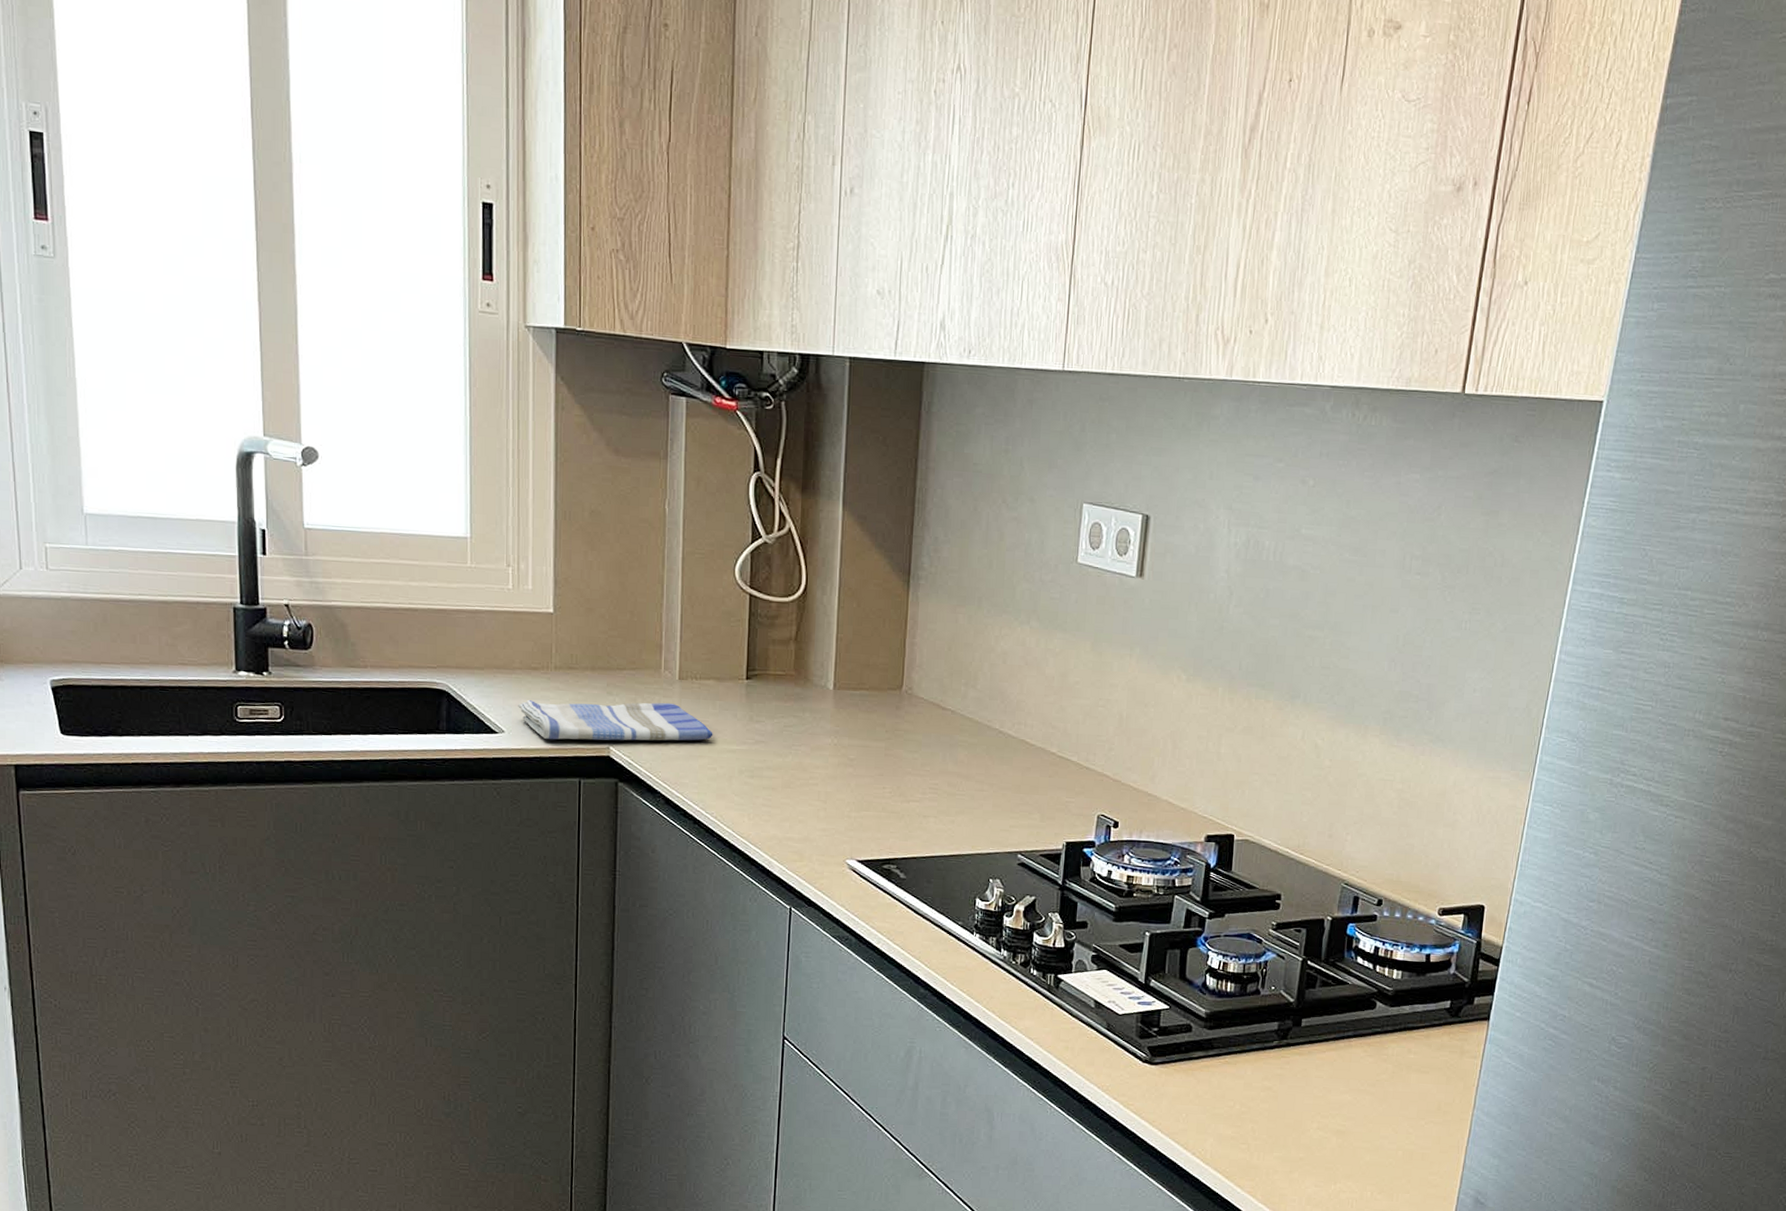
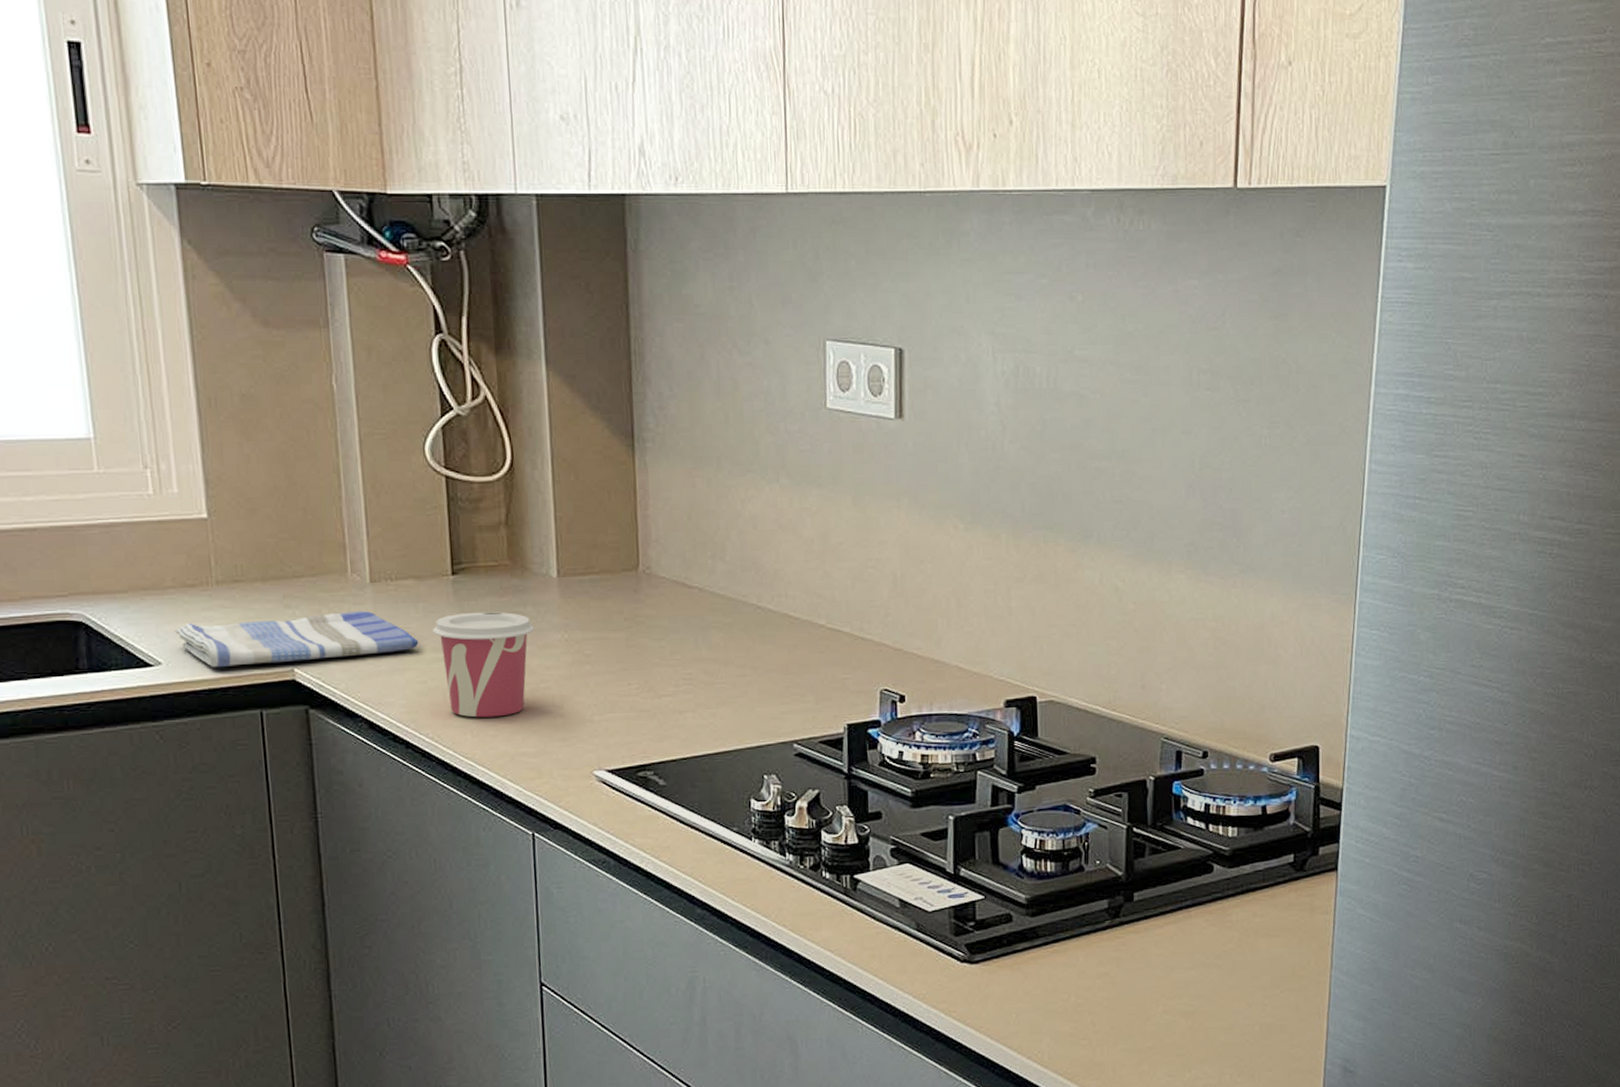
cup: none [725,713,810,805] -> present [432,611,535,718]

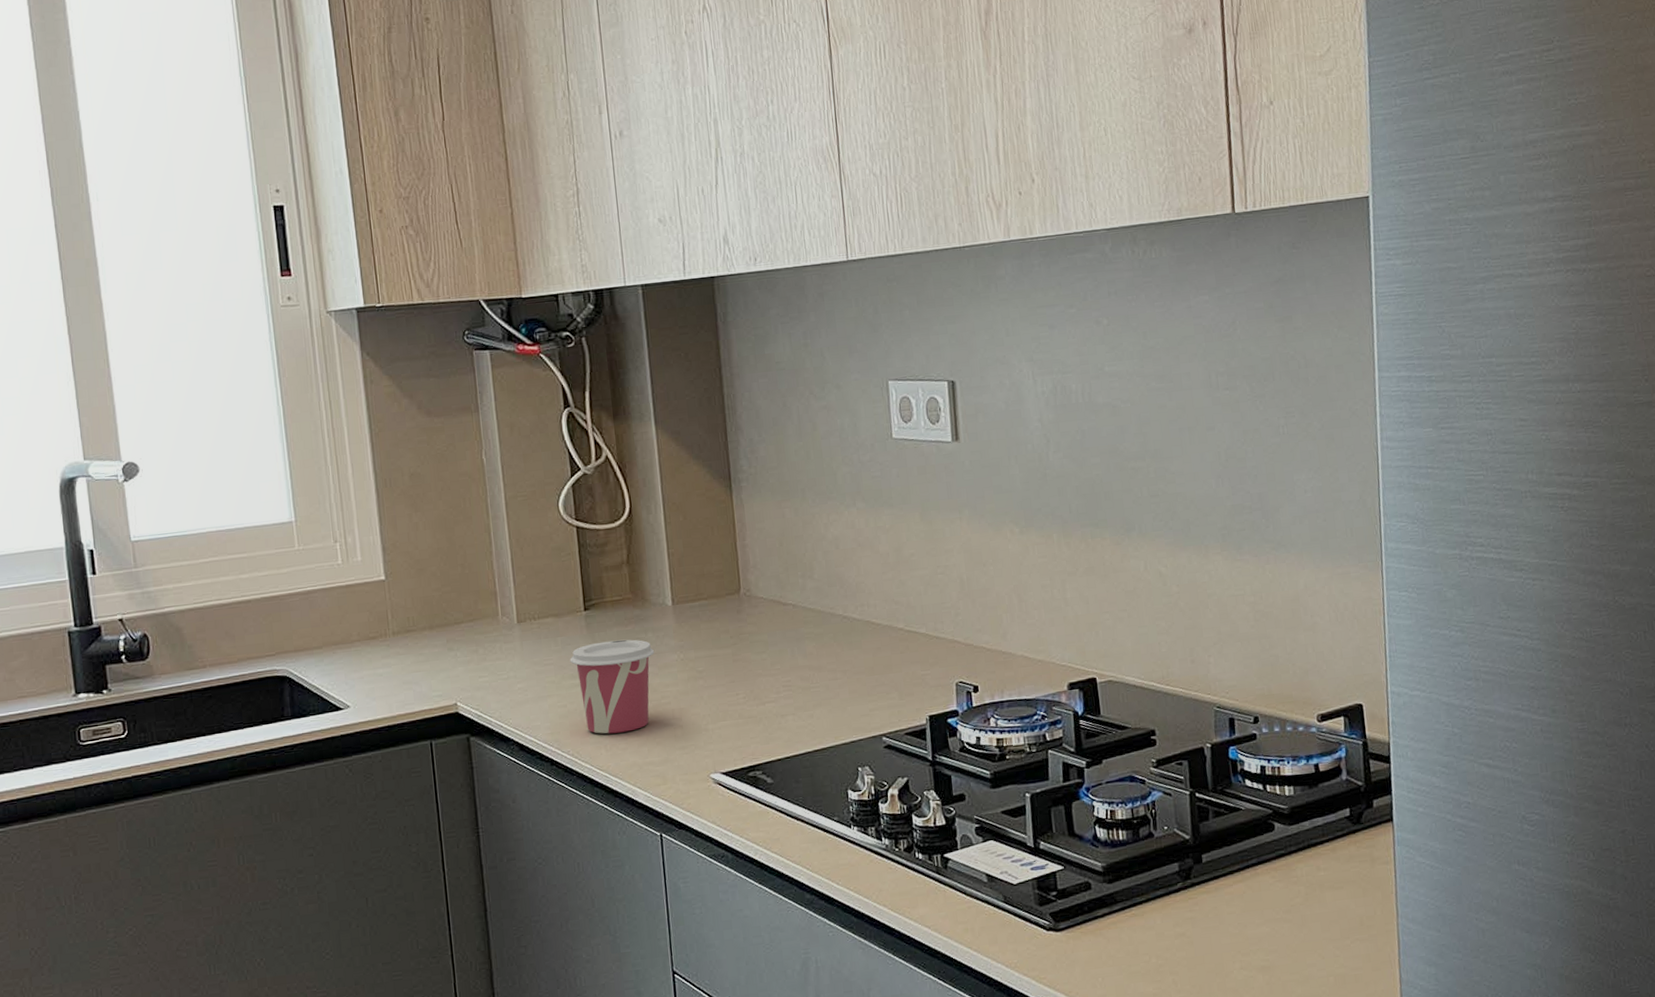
dish towel: present [175,610,419,667] -> none [360,647,559,706]

